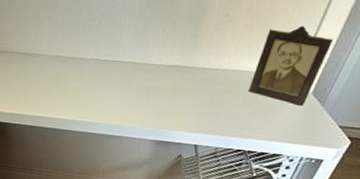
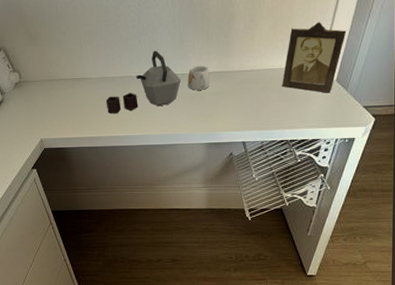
kettle: none [55,34,138,95] -> present [106,50,181,113]
mug: none [144,56,171,83] -> present [188,65,210,90]

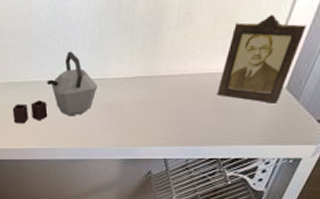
mug: present [188,65,210,90] -> none [105,69,132,98]

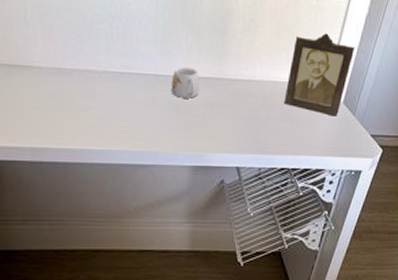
kettle: present [12,51,98,123] -> none [58,41,163,118]
mug: none [105,69,132,98] -> present [171,67,199,99]

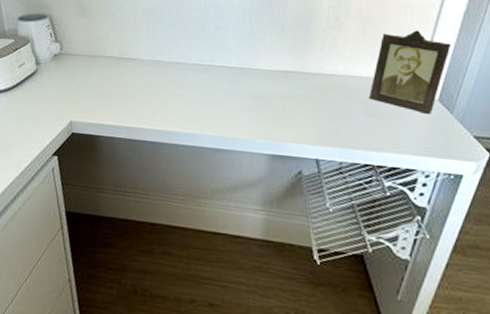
mug: present [171,67,199,99] -> none [254,61,281,90]

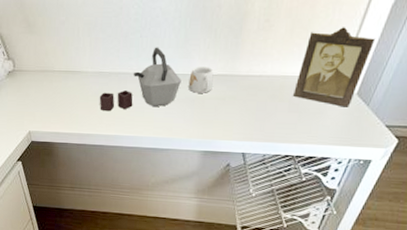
kettle: none [153,38,246,103] -> present [99,47,181,111]
mug: none [254,61,281,90] -> present [188,67,214,93]

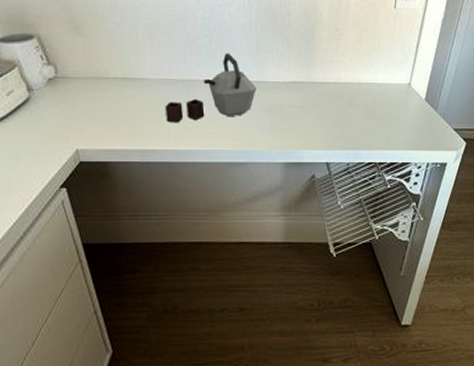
mug: present [188,67,214,93] -> none [264,73,289,101]
photo frame: present [293,27,376,107] -> none [369,37,434,113]

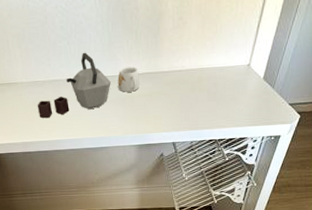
mug: none [264,73,289,101] -> present [118,67,140,92]

